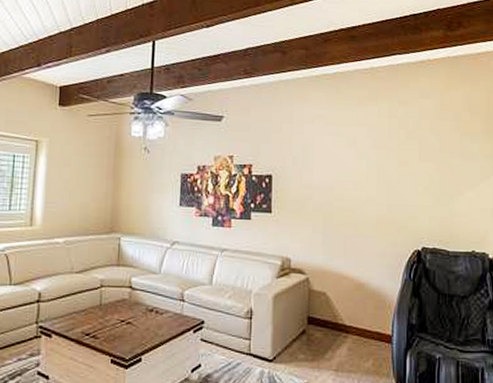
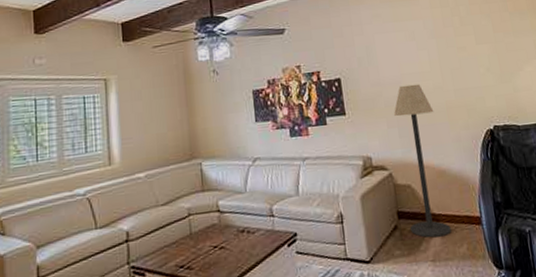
floor lamp: none [319,192,363,348] -> present [394,84,451,238]

